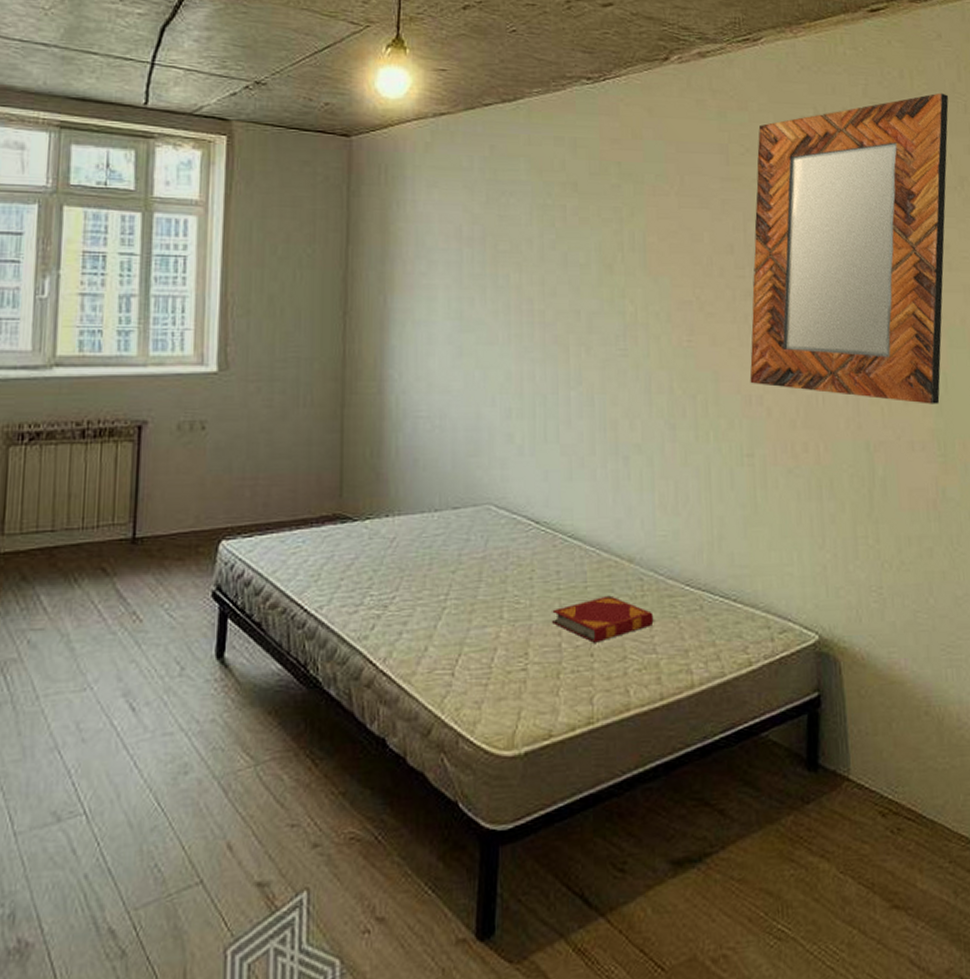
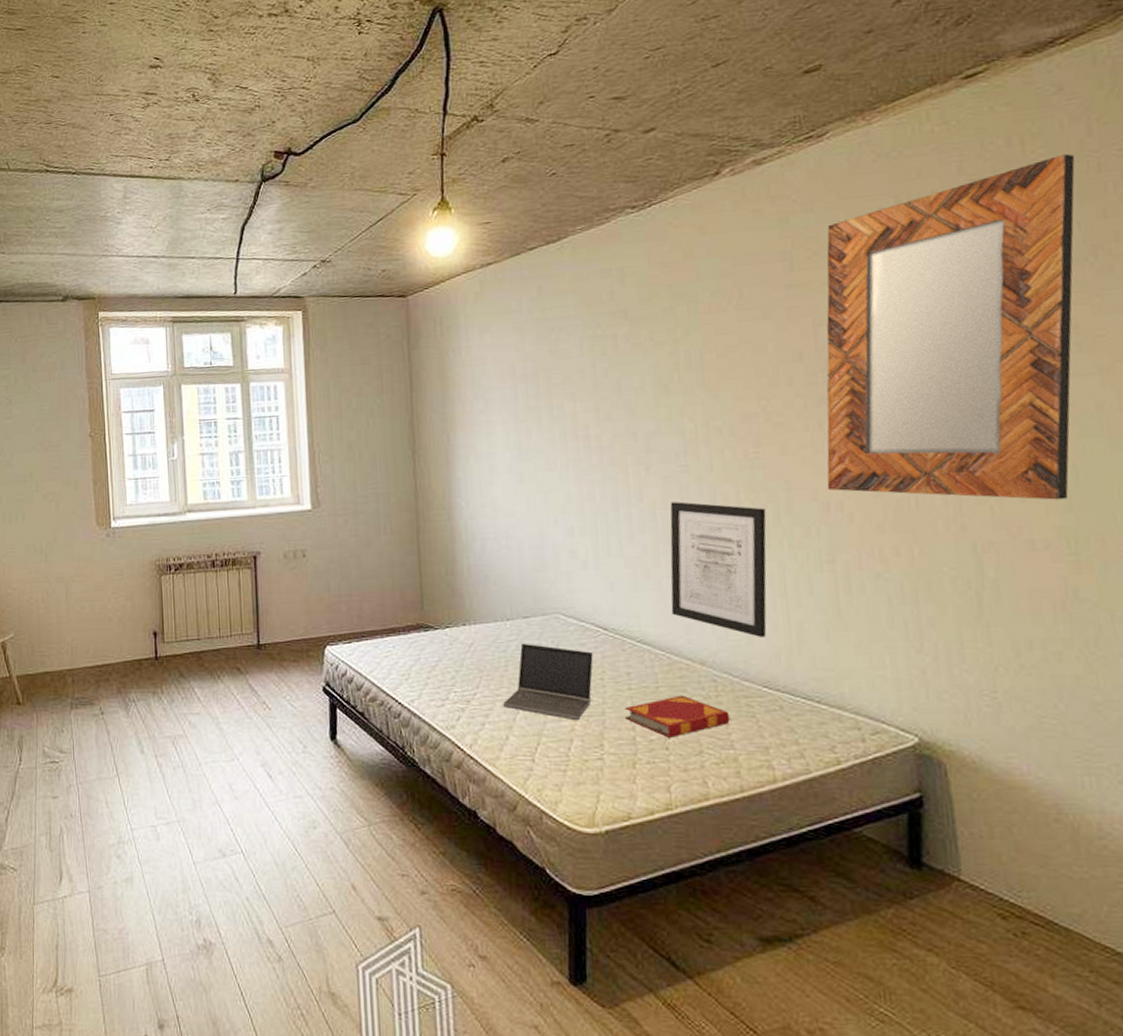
laptop computer: none [424,537,523,627] -> present [503,643,593,721]
wall art: none [603,387,696,533] -> present [670,501,767,637]

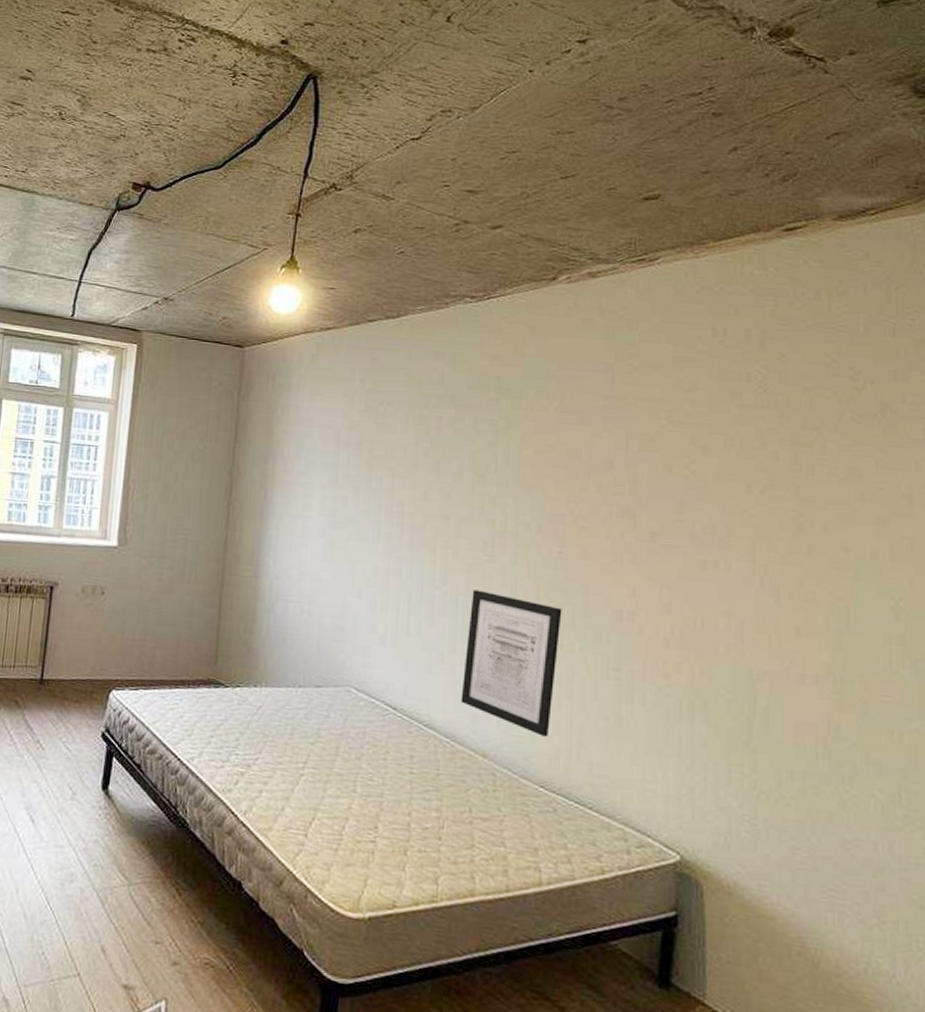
laptop computer: present [503,643,593,721] -> none [283,712,379,799]
hardback book: present [625,695,730,738] -> none [403,785,504,828]
home mirror: present [826,153,1075,500] -> none [622,315,874,639]

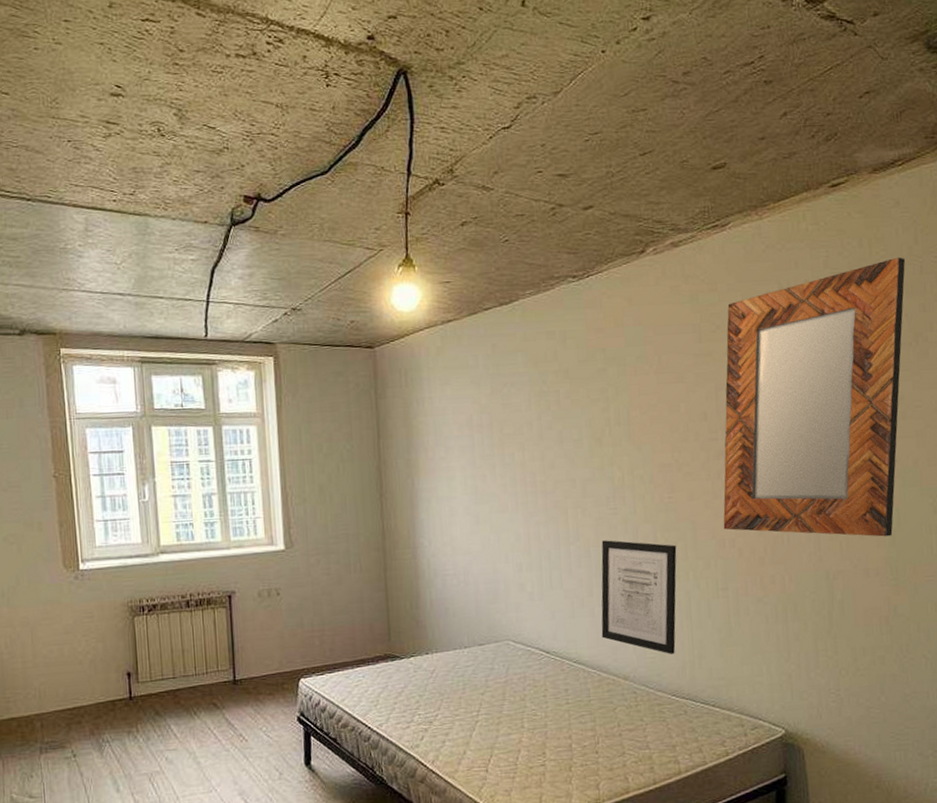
home mirror: none [622,315,874,639] -> present [723,257,906,537]

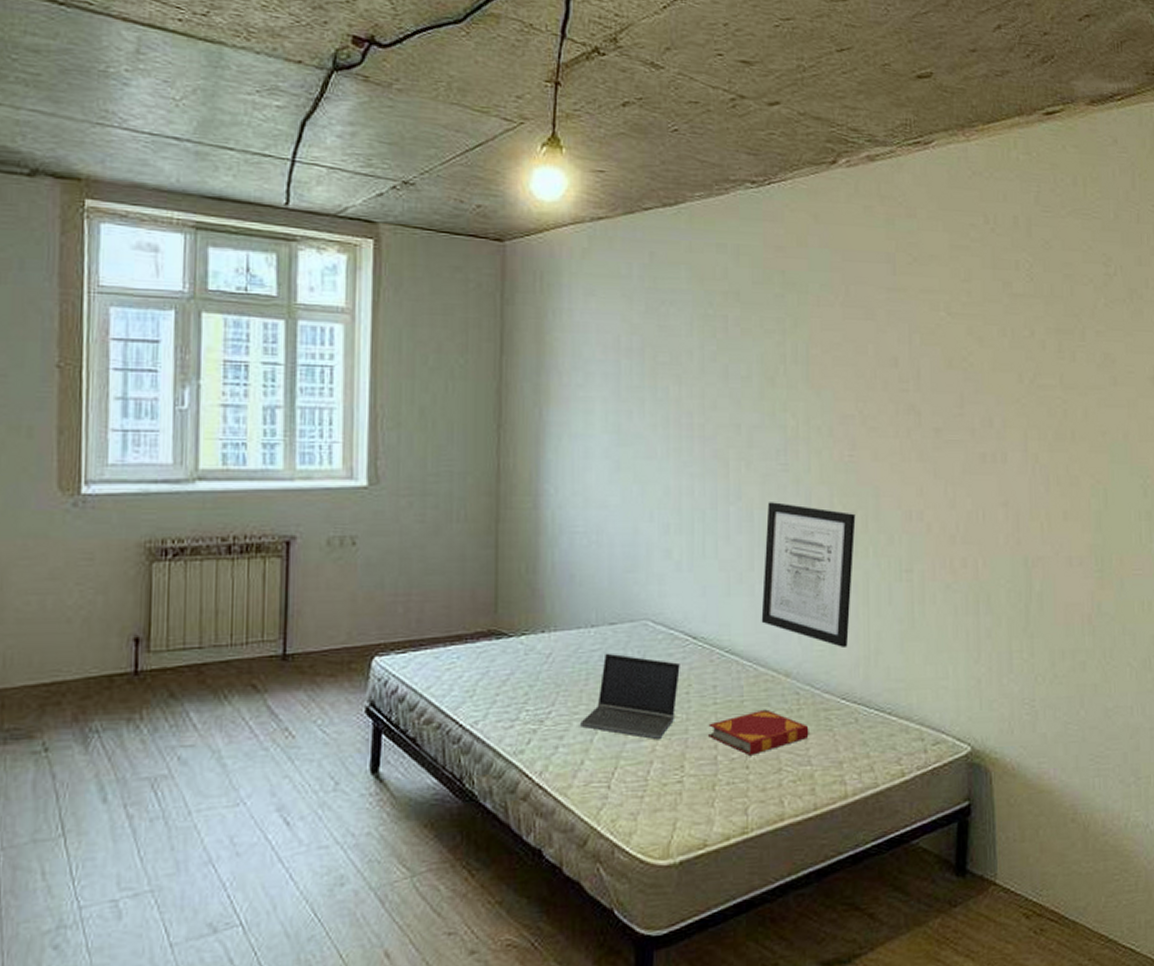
laptop computer: none [461,667,538,734] -> present [580,653,680,740]
hardback book: none [563,706,646,743] -> present [708,709,809,756]
home mirror: present [723,257,906,537] -> none [910,201,1122,520]

